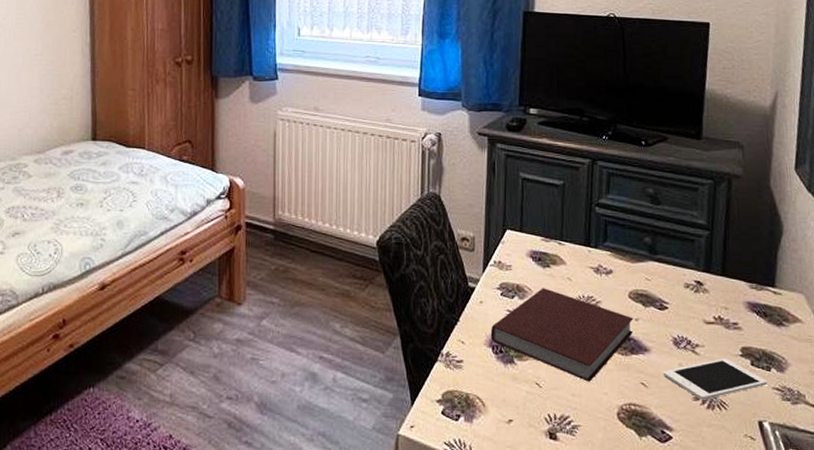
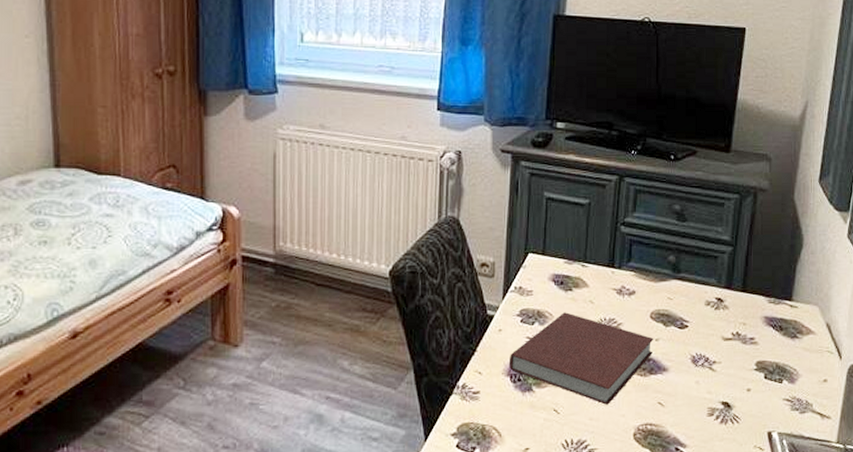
cell phone: present [663,358,768,400] -> none [680,373,779,415]

